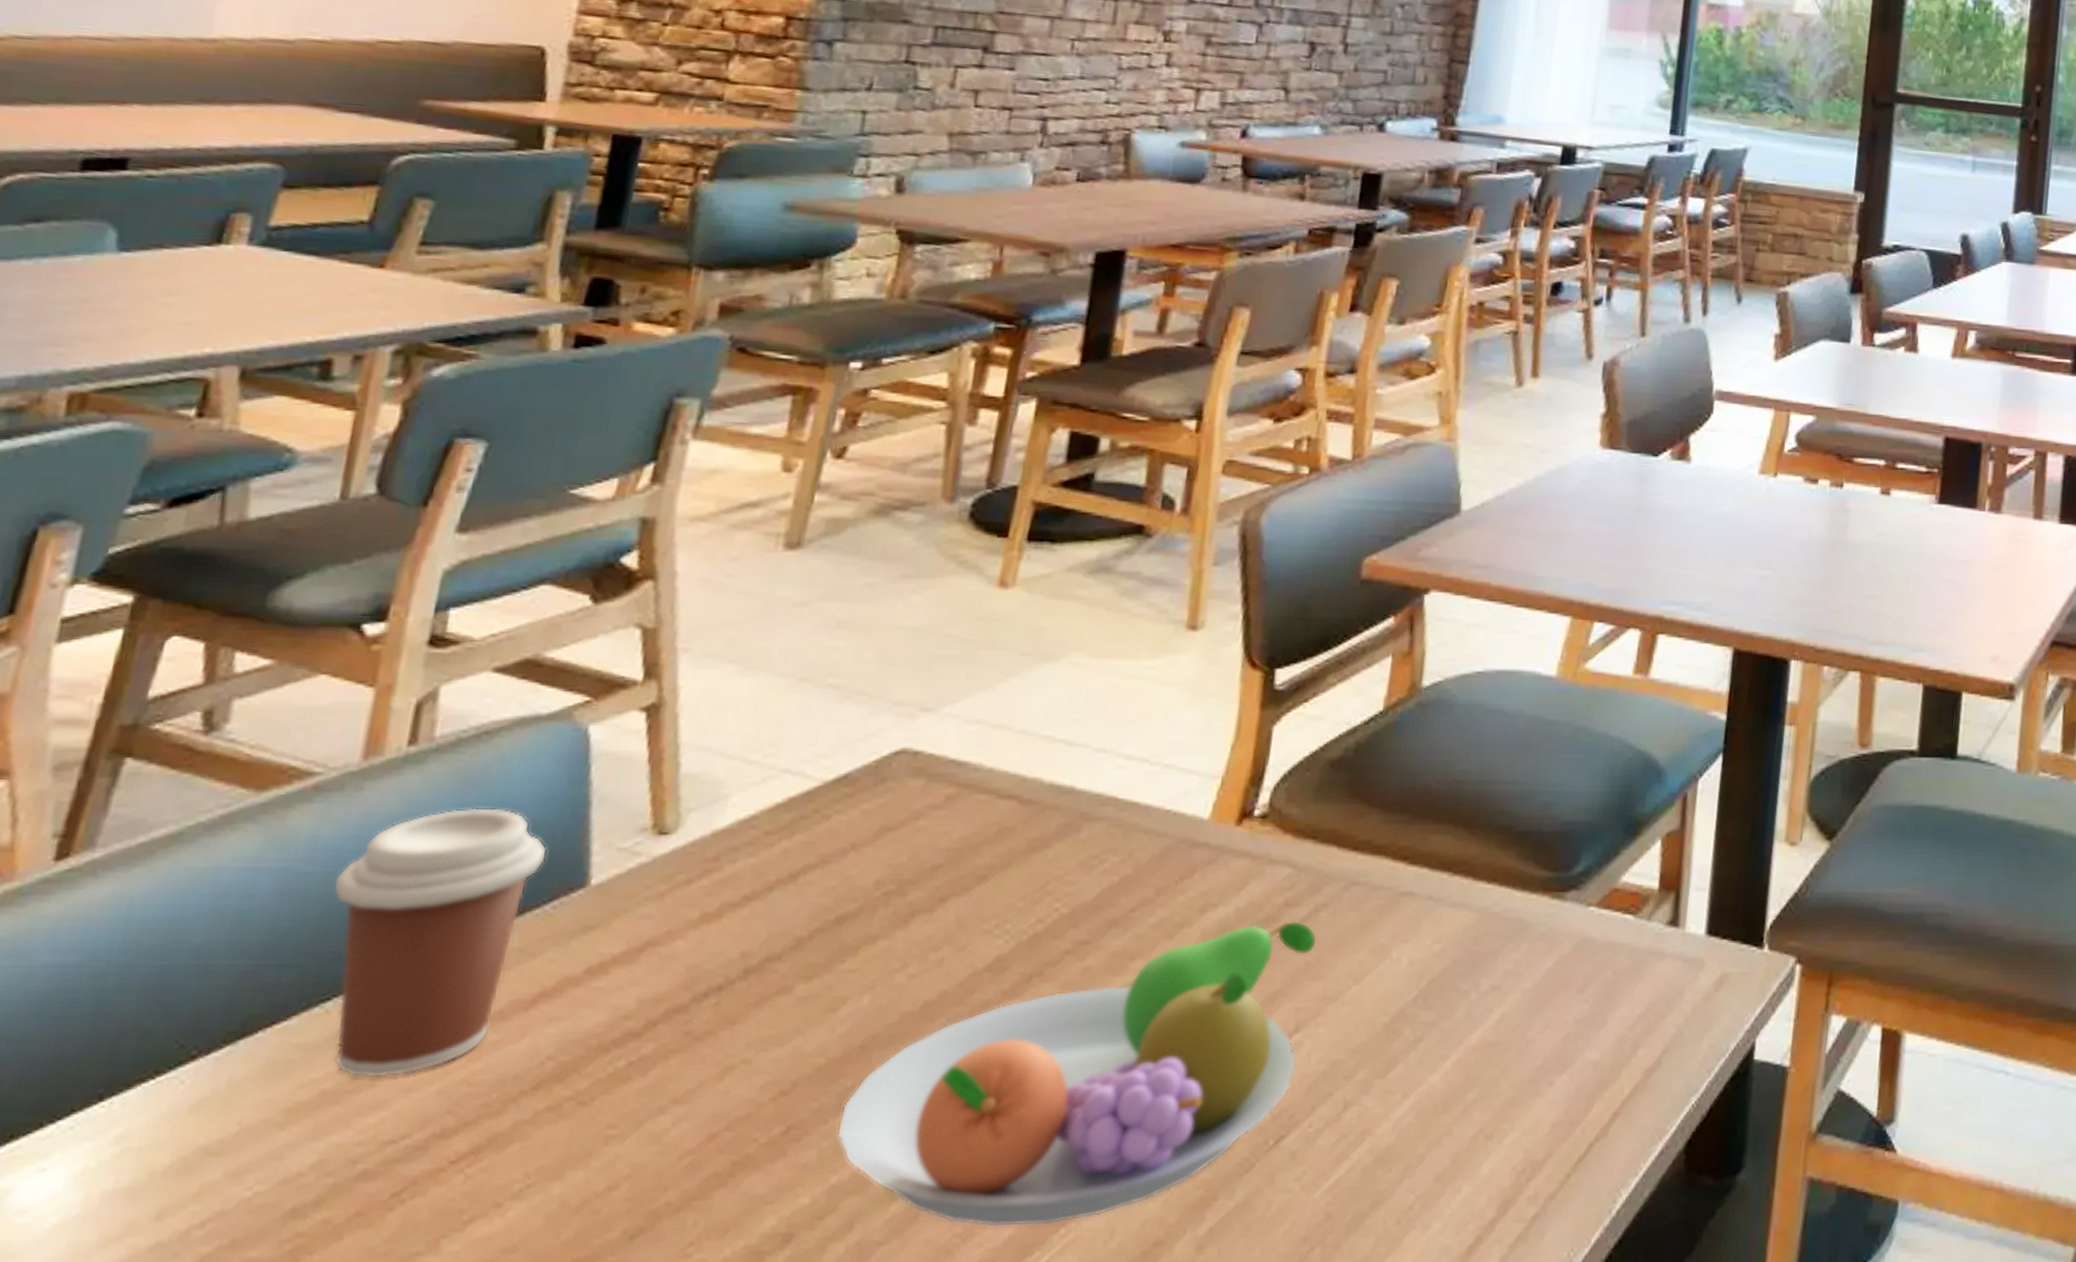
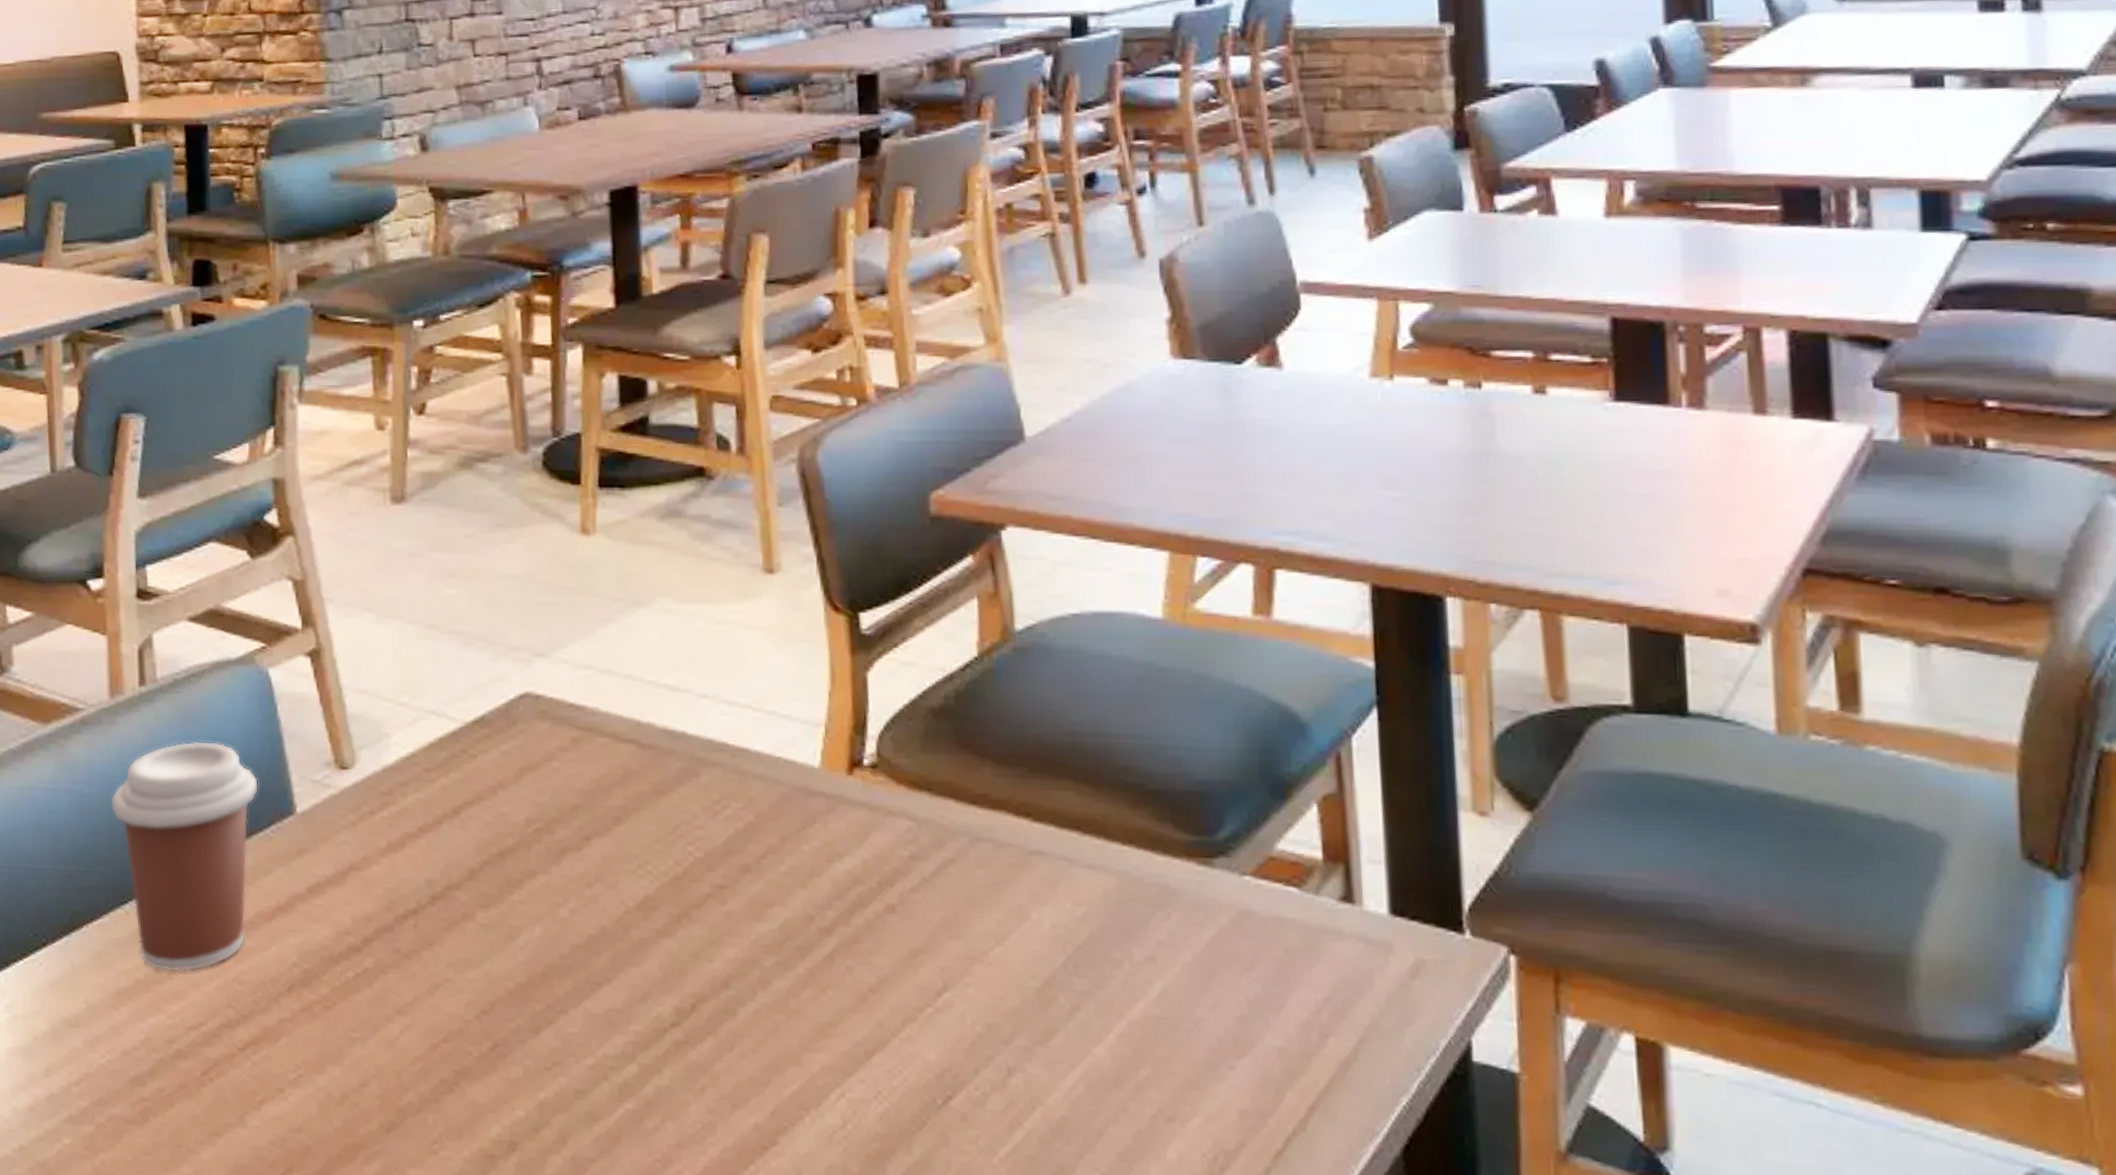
fruit bowl: present [836,920,1318,1228] -> none [535,875,952,1161]

